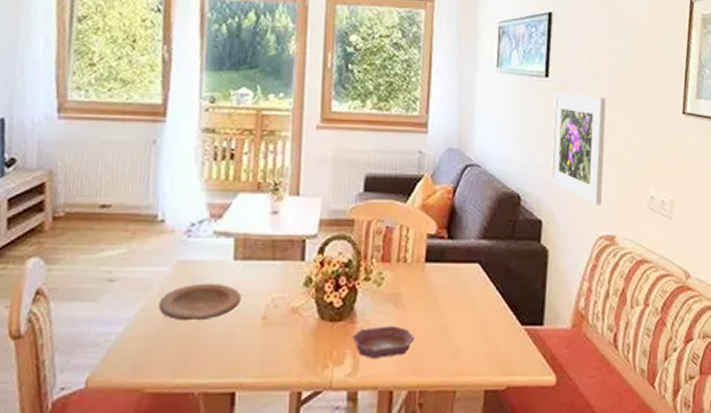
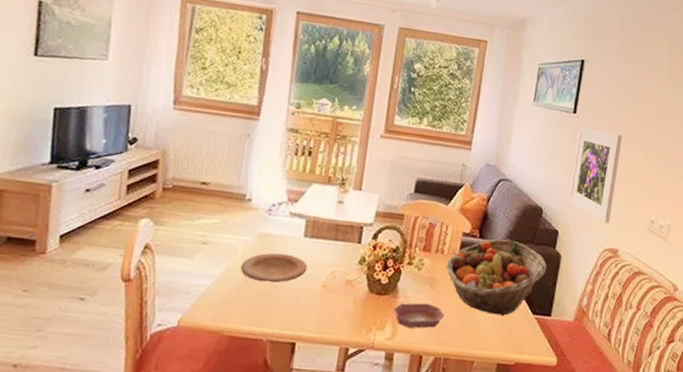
fruit basket: none [411,237,533,332] -> present [446,238,547,317]

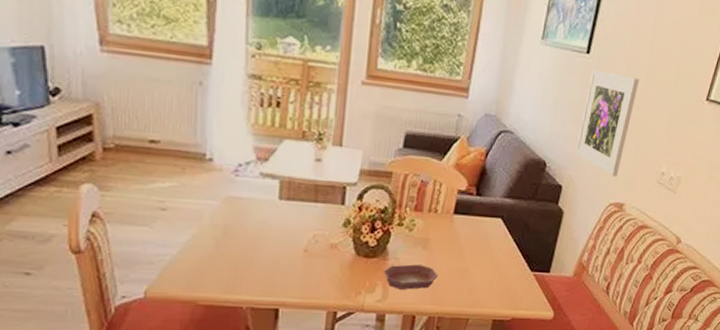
plate: present [240,252,308,283] -> none [209,217,286,250]
fruit basket: present [446,238,547,317] -> none [439,195,548,275]

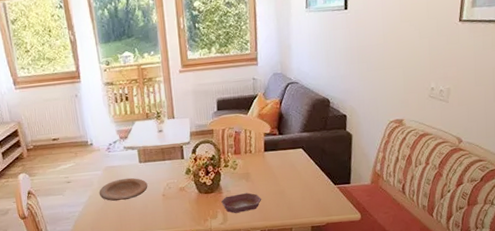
plate: none [209,217,286,250] -> present [99,177,148,202]
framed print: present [574,69,639,177] -> none [351,18,395,100]

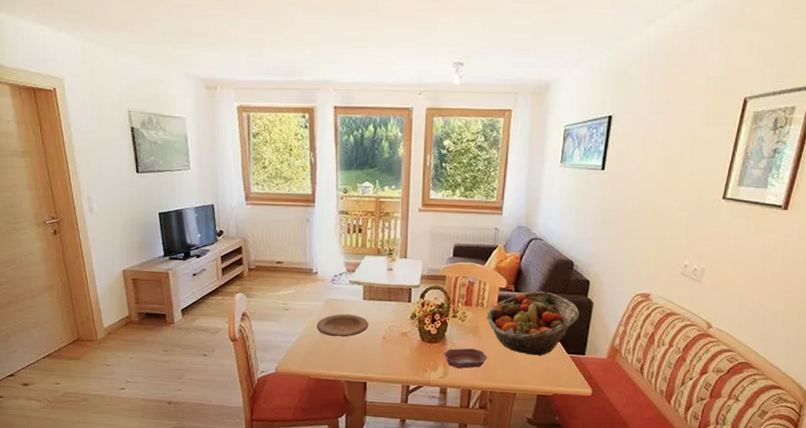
fruit basket: none [255,130,341,192] -> present [486,291,580,357]

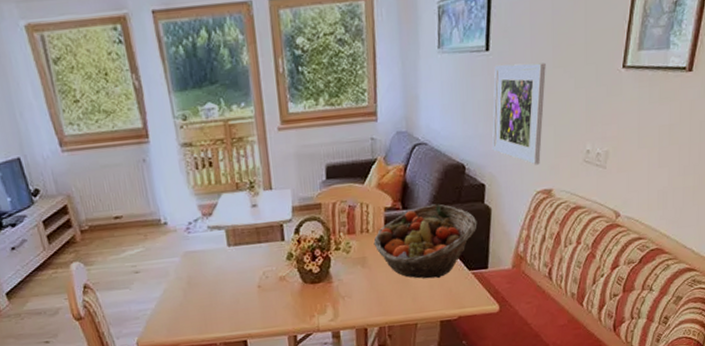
plate: present [316,313,369,338] -> none [176,265,239,296]
bowl: present [444,348,488,369] -> none [331,281,381,307]
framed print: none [599,182,653,271] -> present [491,62,546,165]

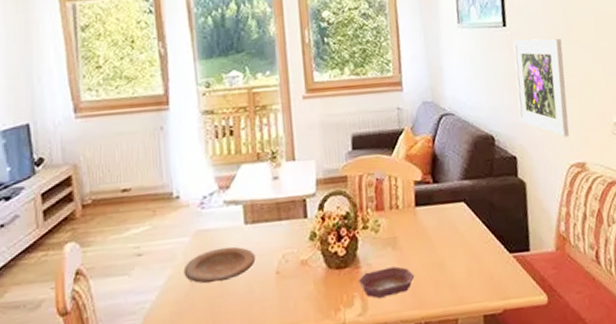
plate: none [176,265,239,296] -> present [183,246,256,284]
bowl: none [331,281,381,307] -> present [359,266,415,298]
fruit basket: present [373,203,478,279] -> none [404,177,514,263]

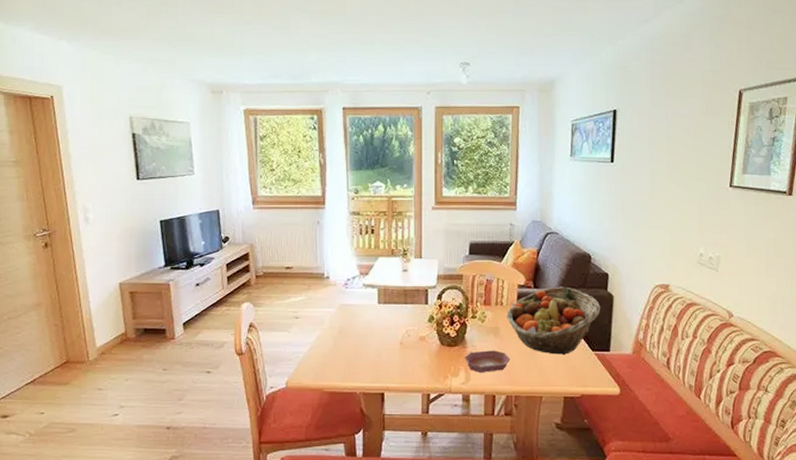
plate: present [183,246,256,284] -> none [329,319,385,345]
fruit basket: none [404,177,514,263] -> present [506,286,601,356]
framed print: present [512,38,569,137] -> none [615,174,663,262]

